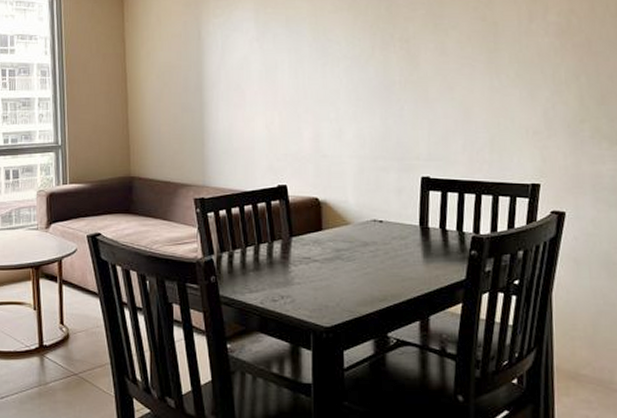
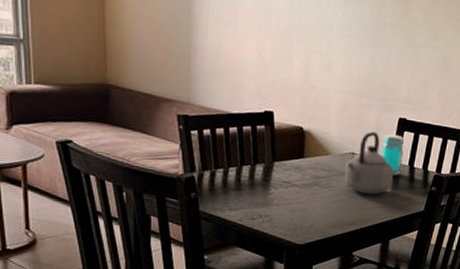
teapot: none [369,195,424,264] -> present [345,132,394,194]
jar: none [406,195,432,241] -> present [382,134,405,176]

